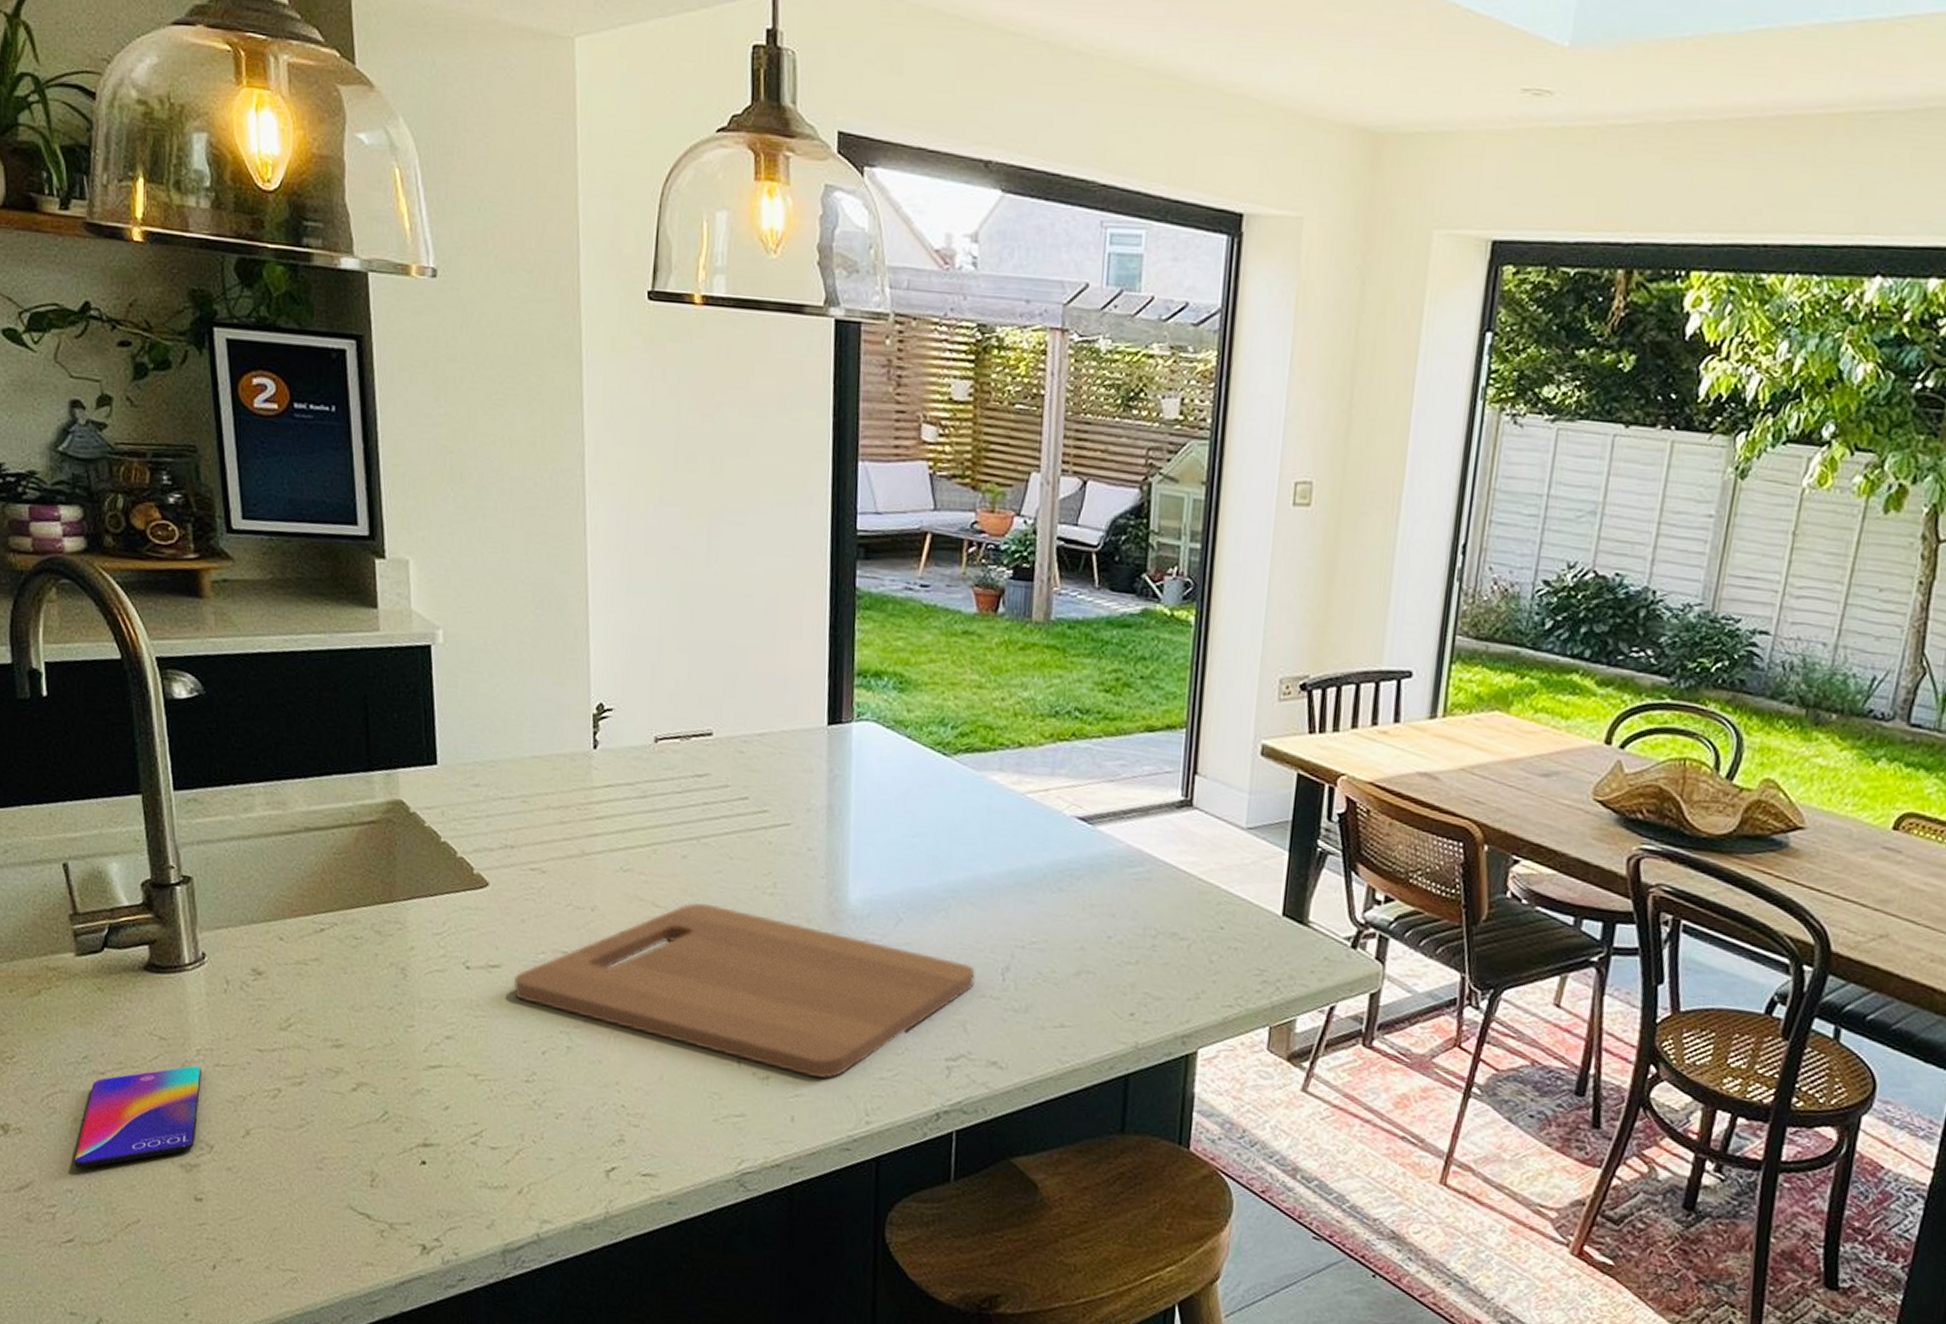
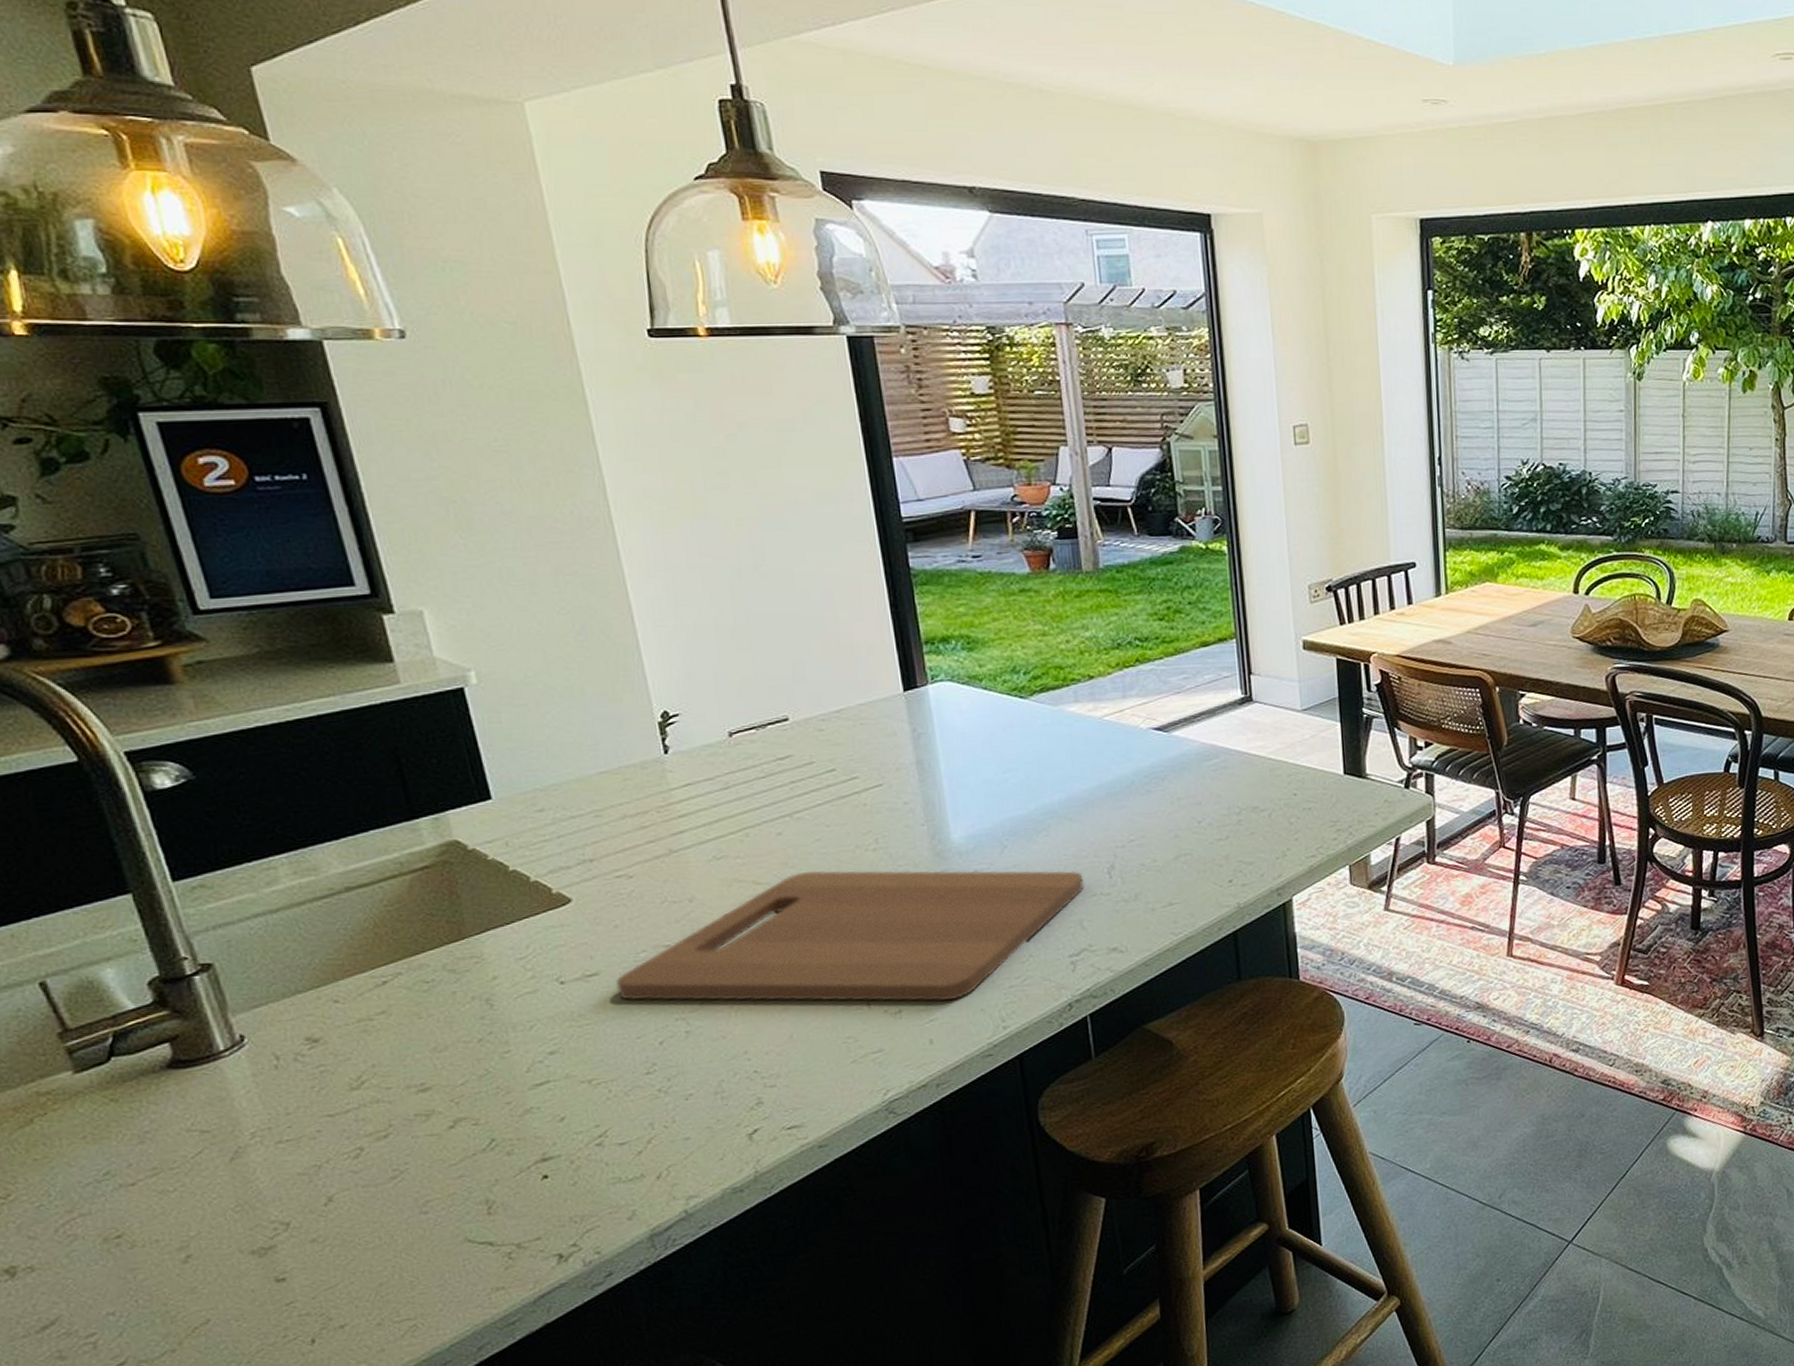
smartphone: present [74,1065,202,1169] -> none [111,1149,266,1288]

